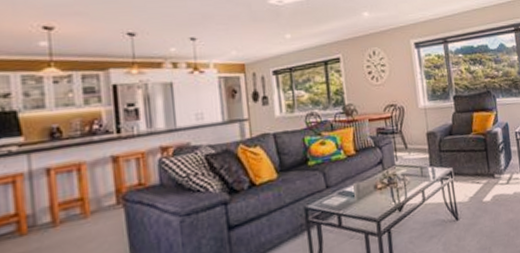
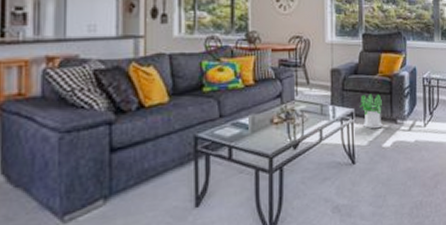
potted plant: none [457,152,481,186] -> present [359,93,383,129]

